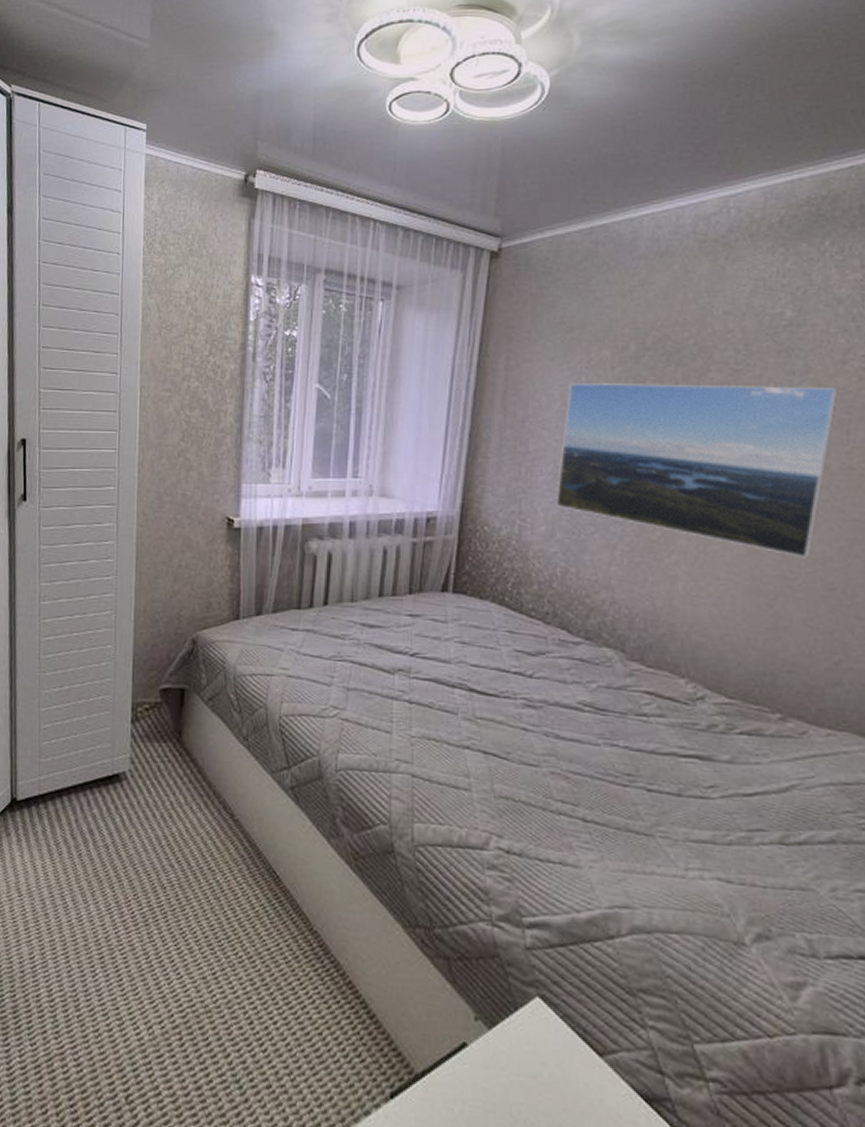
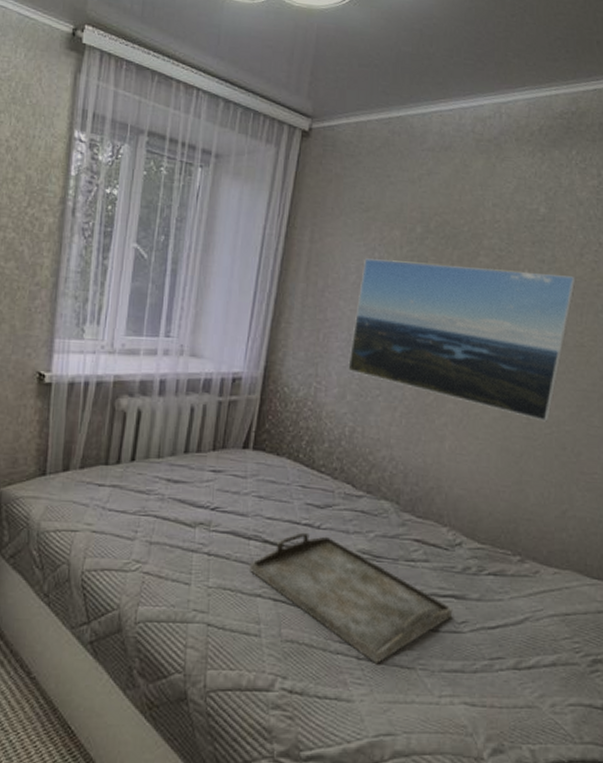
serving tray: none [456,681,697,827] -> present [250,532,453,663]

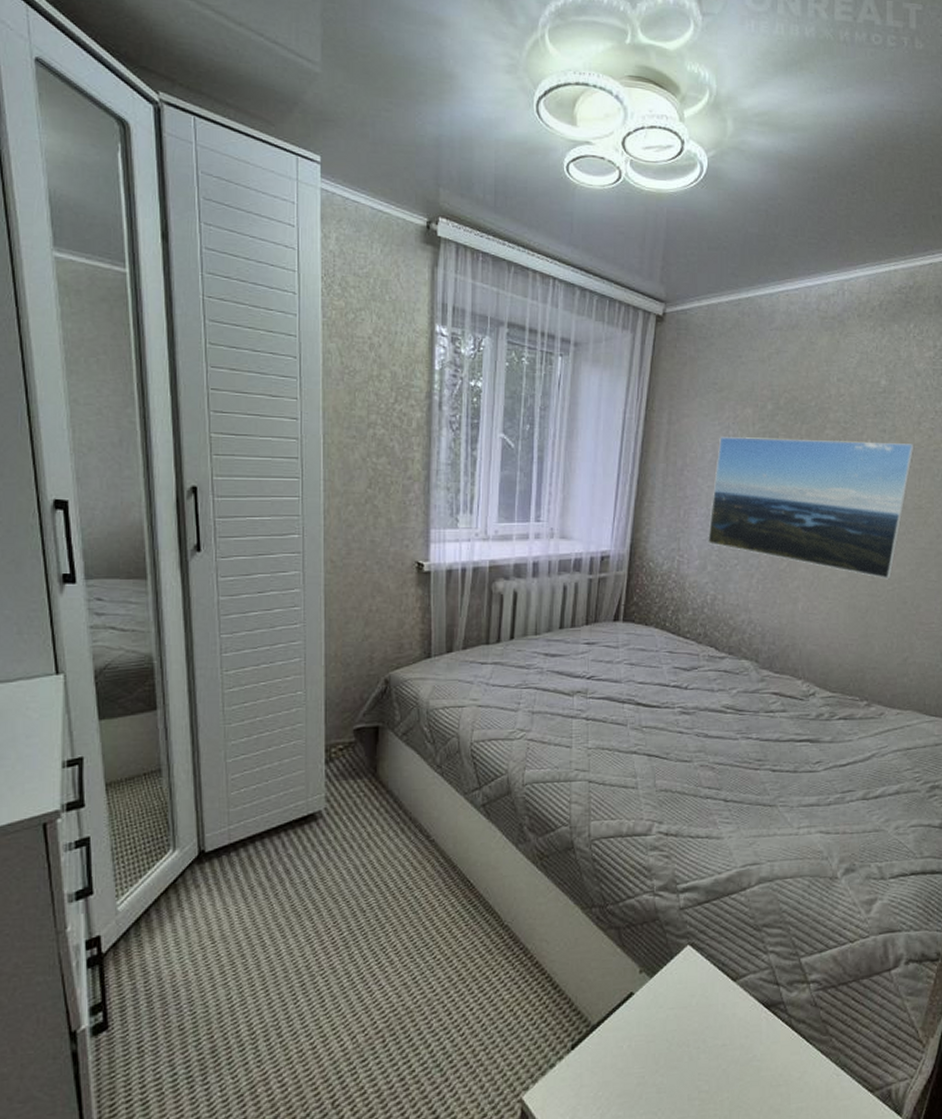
serving tray: present [250,532,453,663] -> none [625,693,808,804]

